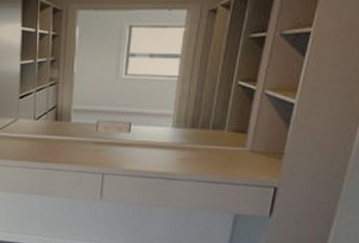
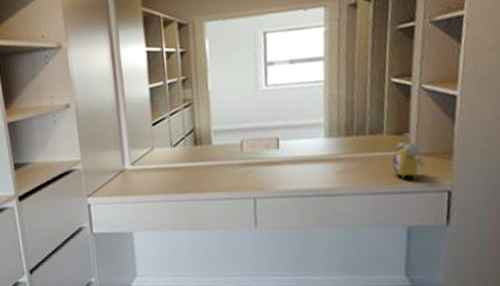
alarm clock: none [229,132,258,175] -> present [393,133,426,181]

